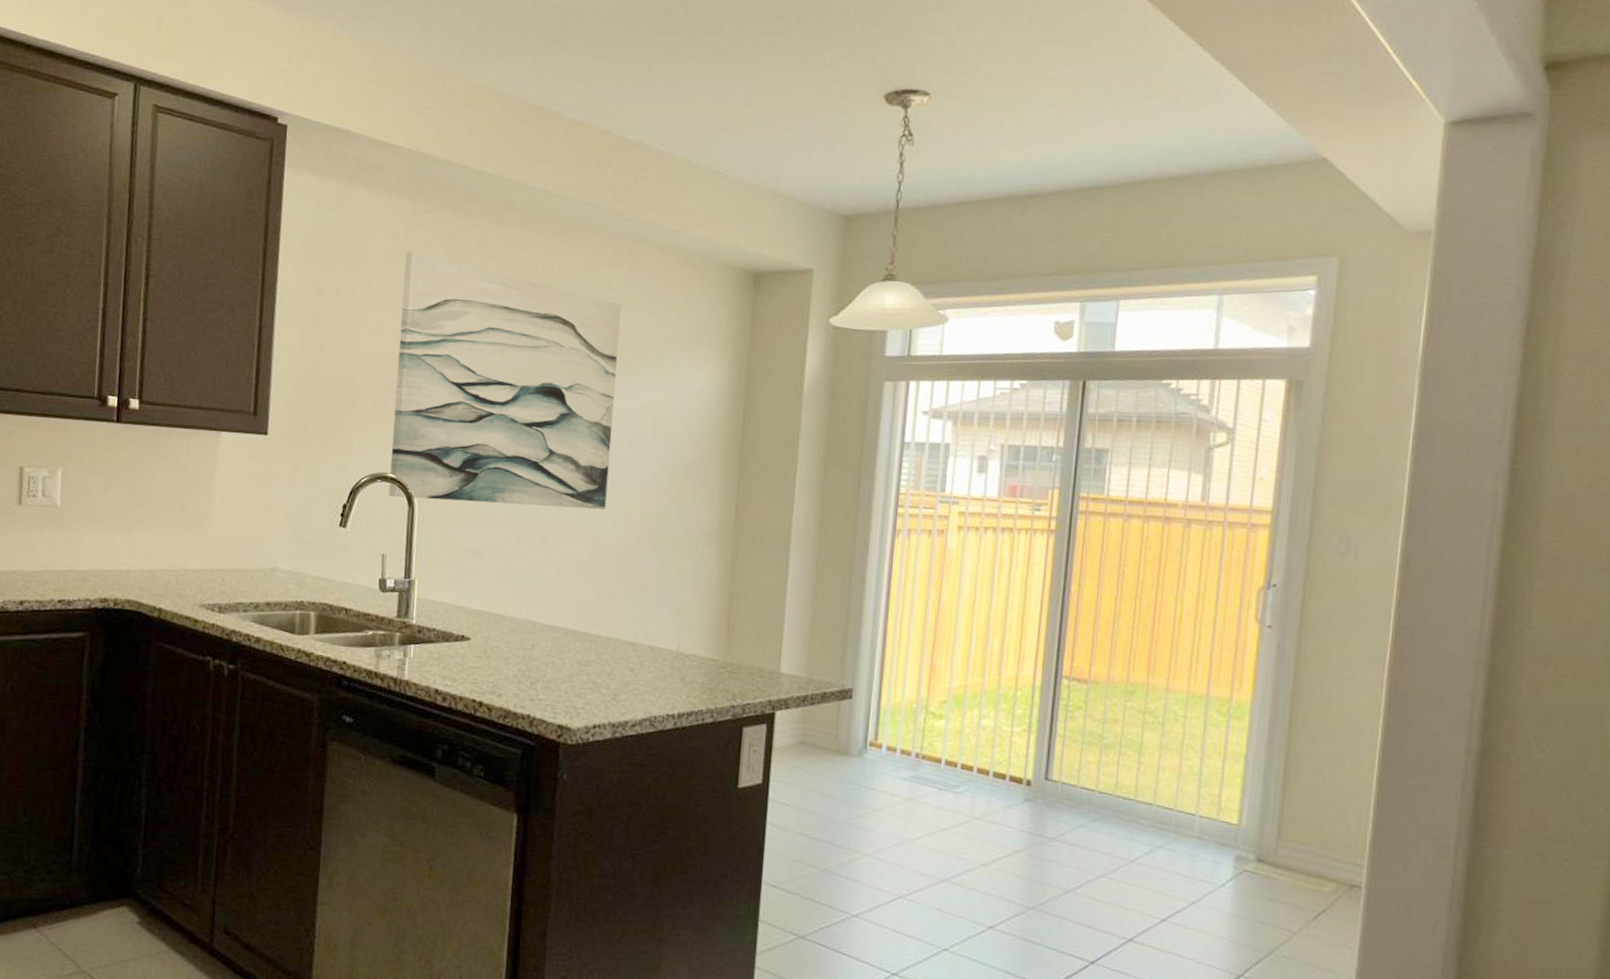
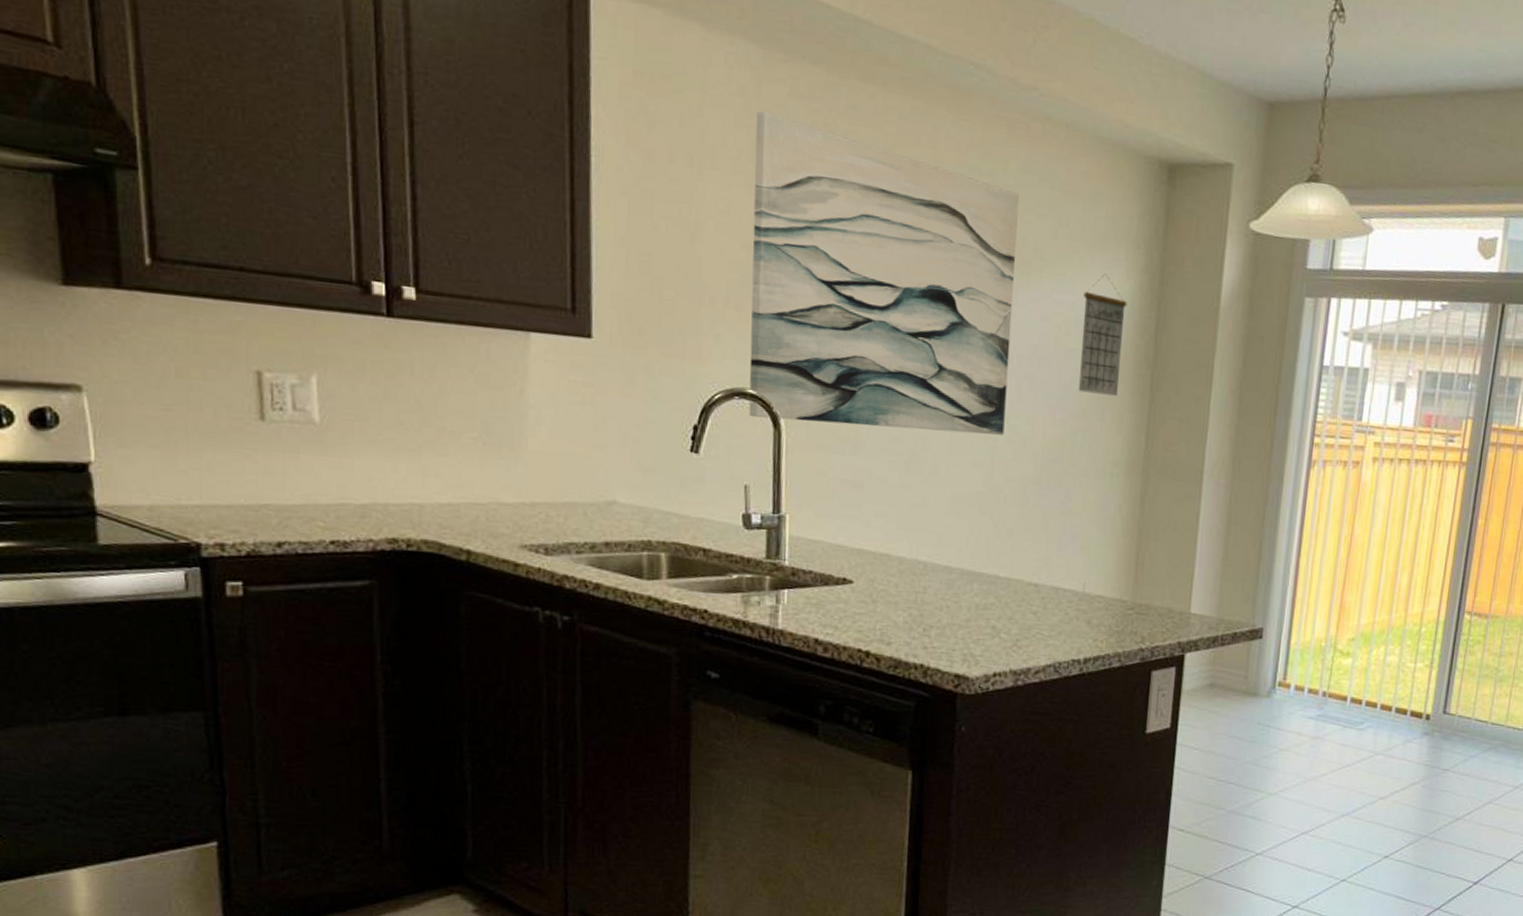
calendar: none [673,368,717,473] -> present [1079,274,1127,396]

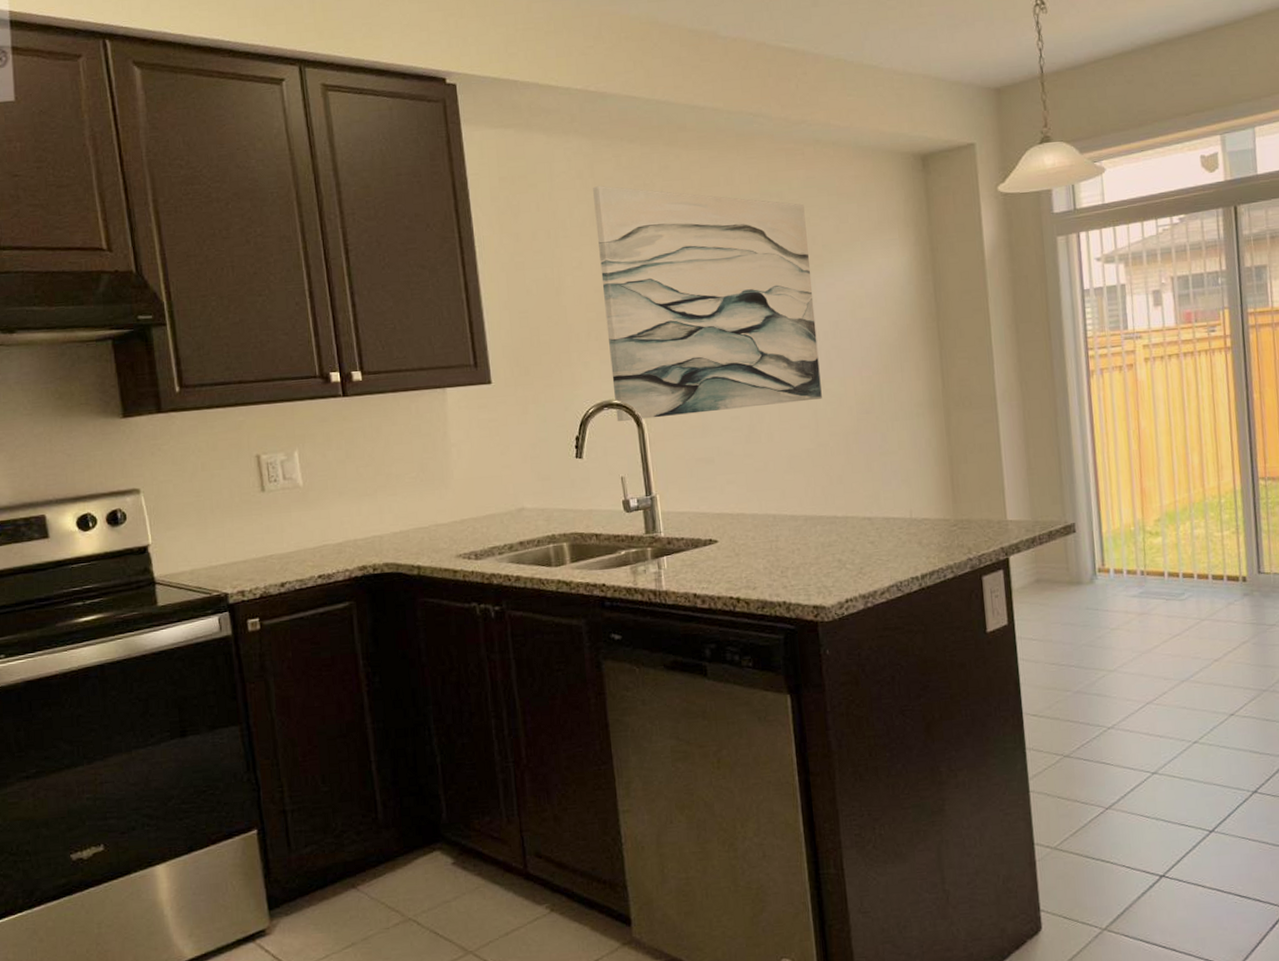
calendar: present [1079,274,1127,396] -> none [869,252,912,352]

